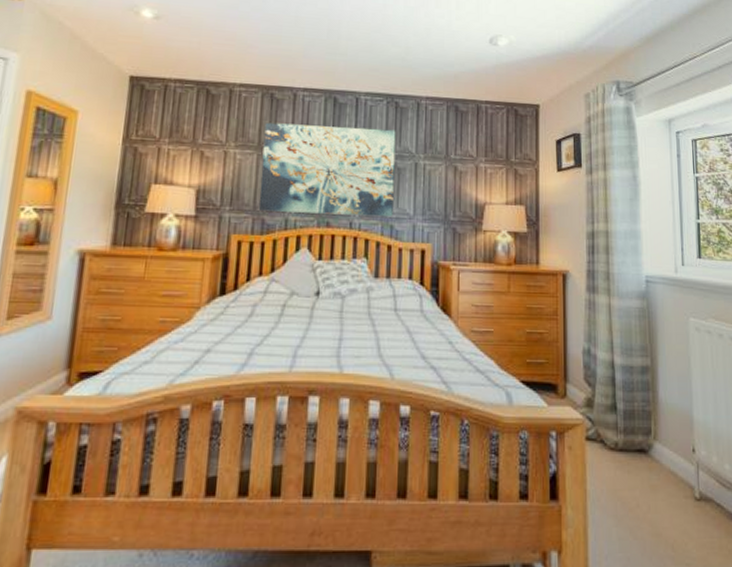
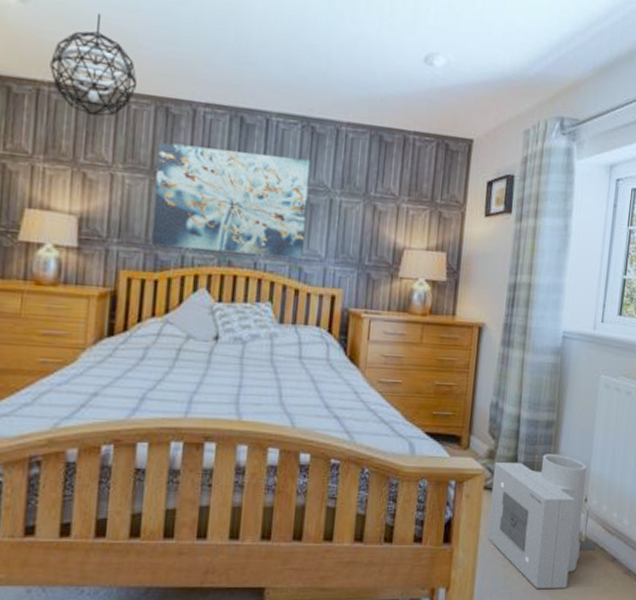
pendant light: none [176,23,247,104] -> present [50,13,138,117]
air purifier: none [593,401,712,553] -> present [487,454,596,589]

